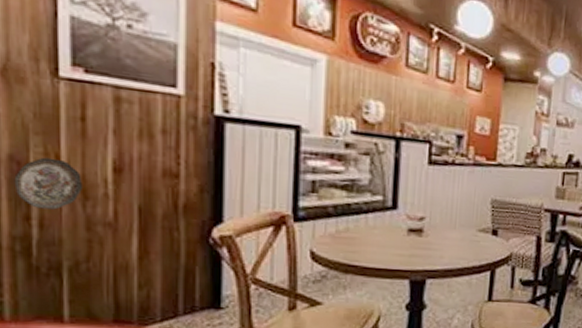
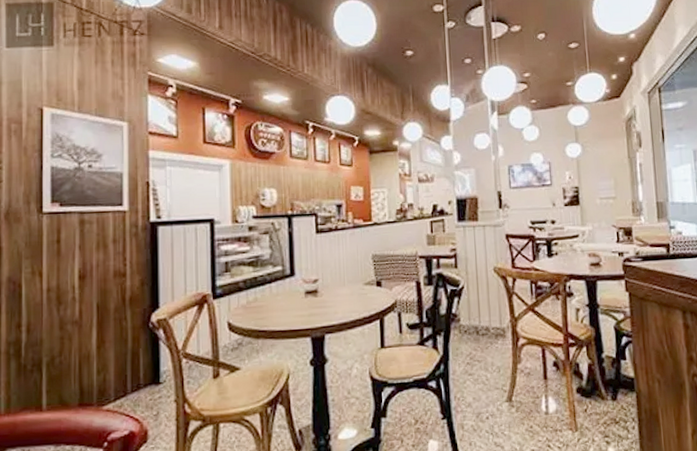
decorative plate: present [14,157,84,210] -> none [11,275,58,317]

